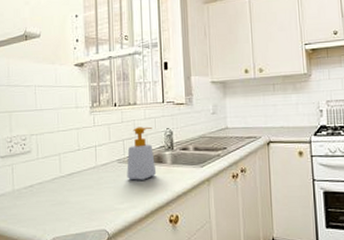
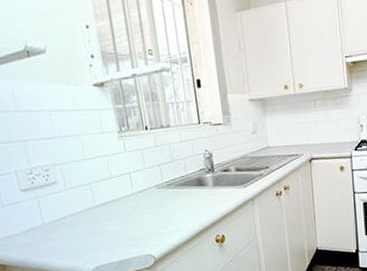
soap bottle: present [127,126,157,180] -> none [165,150,199,205]

